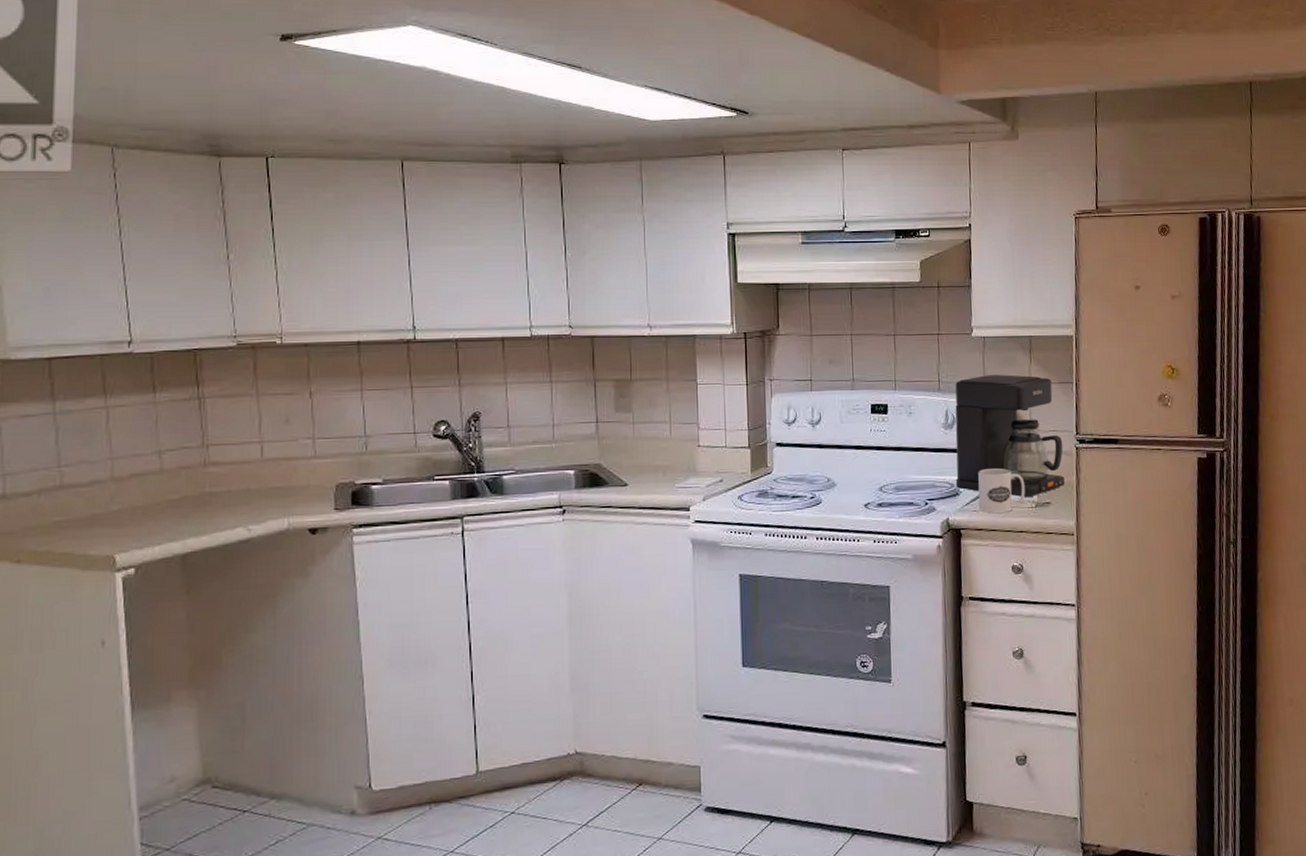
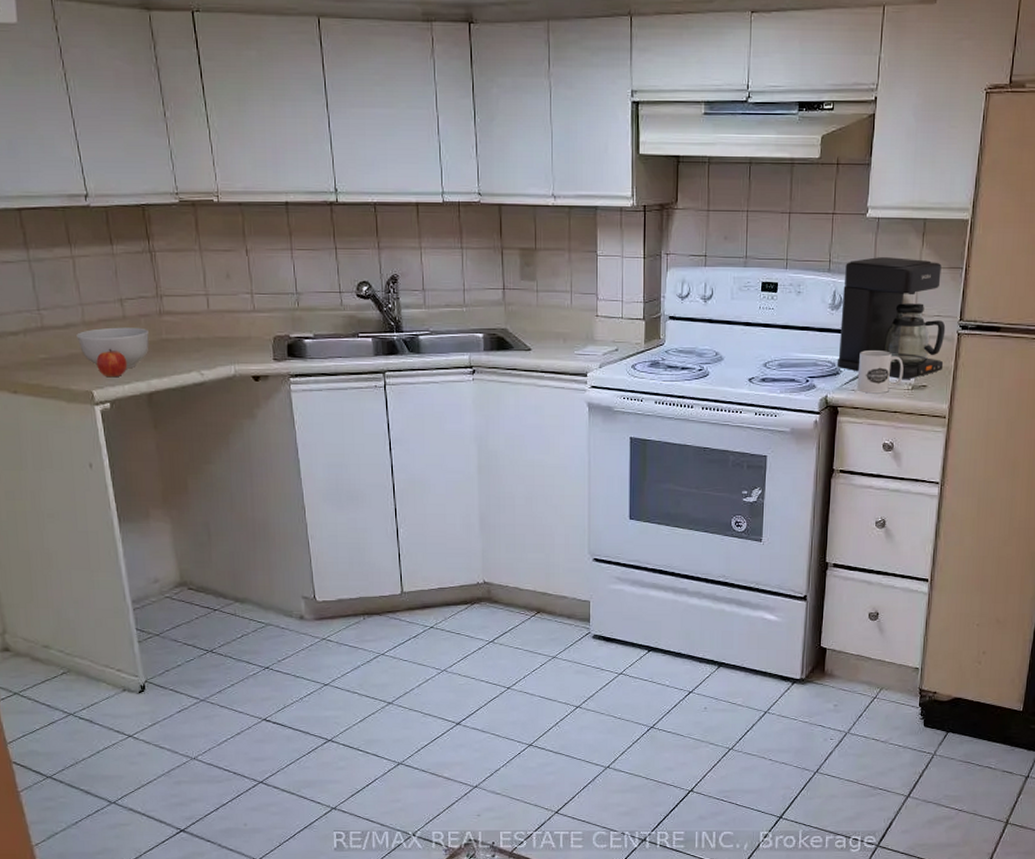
bowl: none [102,481,189,528] -> present [76,327,149,369]
fruit: none [123,505,160,539] -> present [96,348,128,378]

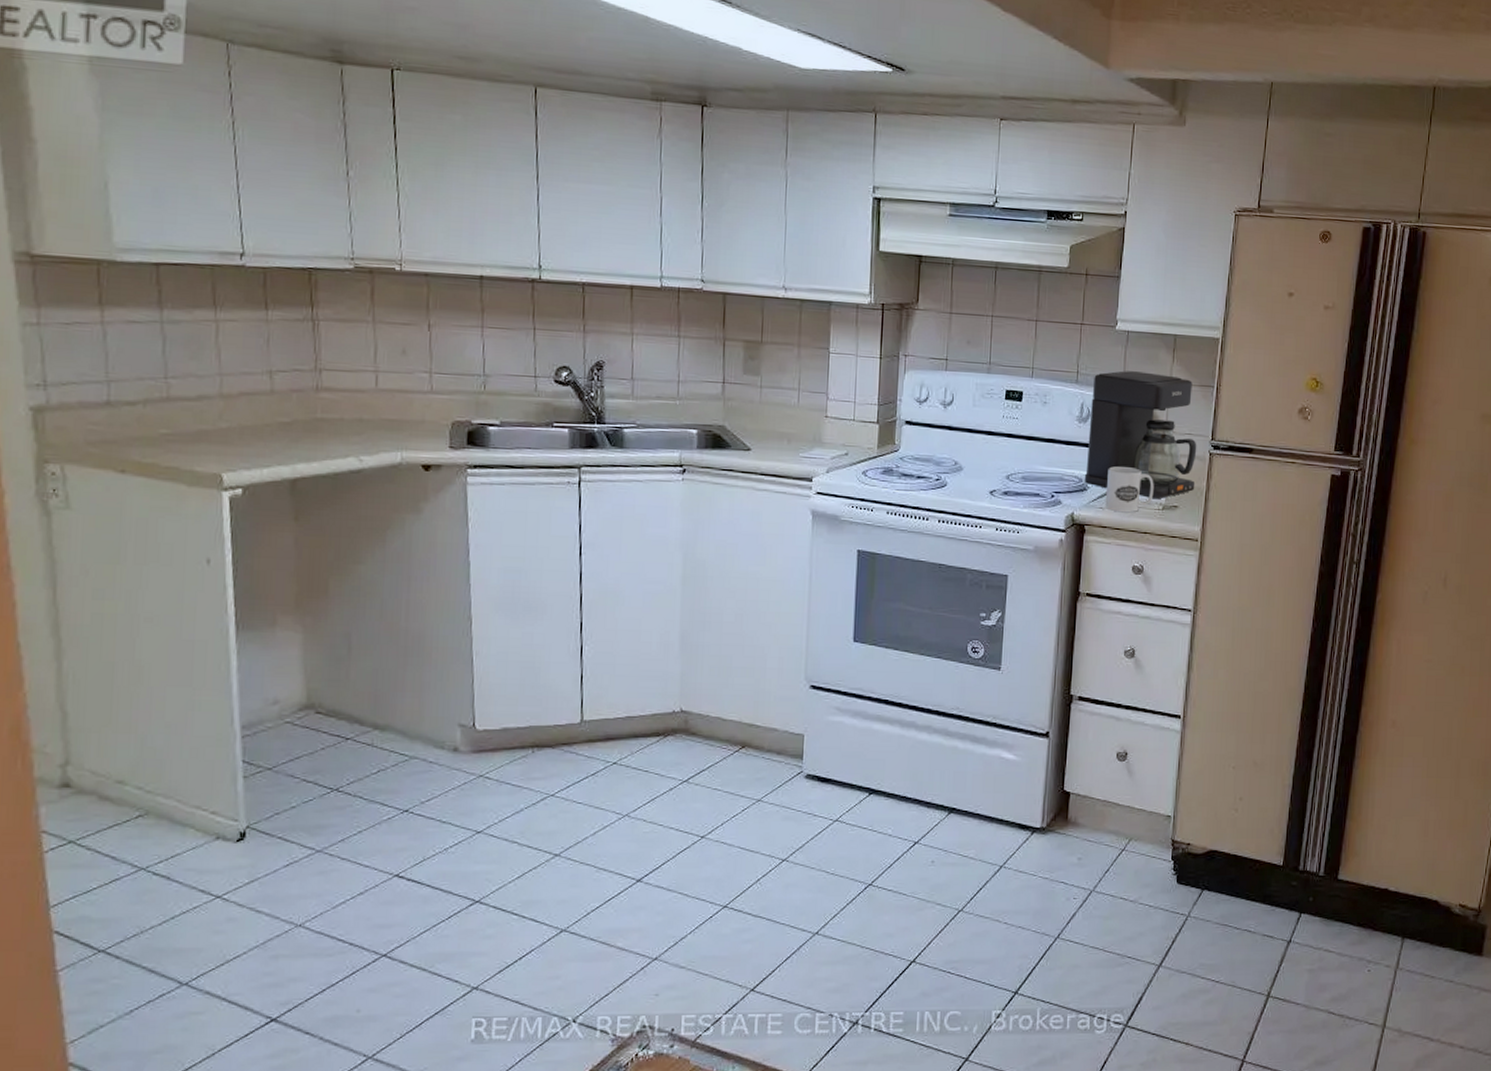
bowl: present [76,327,149,369] -> none [210,402,300,450]
fruit: present [96,348,128,378] -> none [231,425,270,460]

